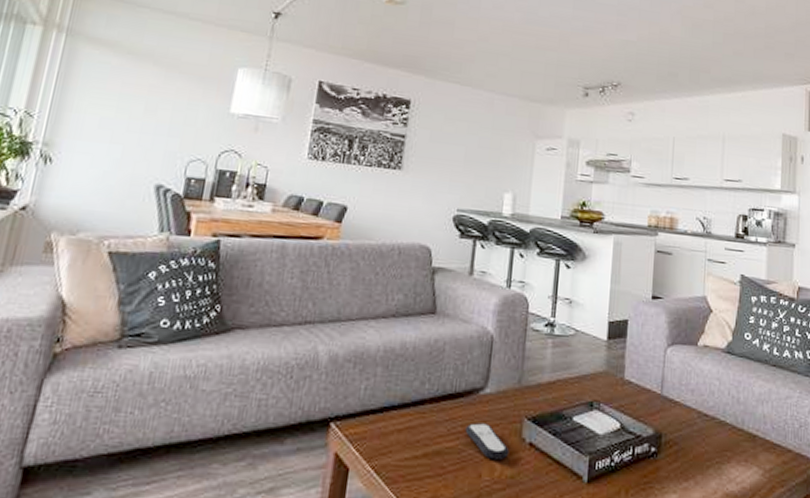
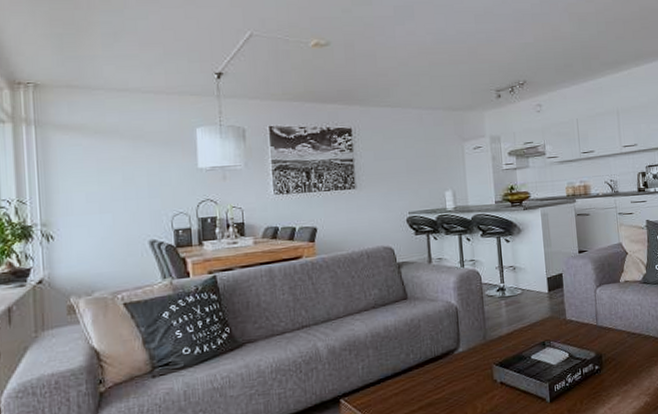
remote control: present [465,423,510,461] -> none [448,375,486,401]

